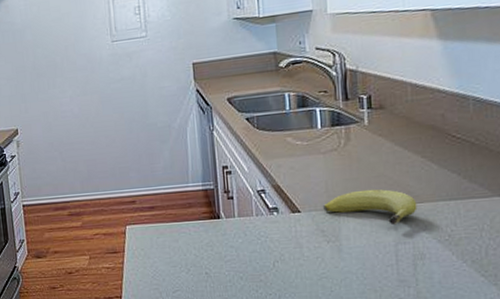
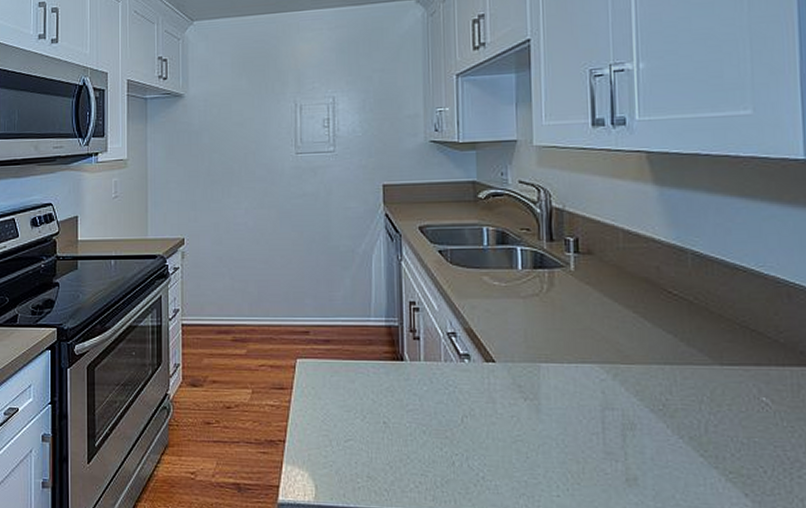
fruit: present [323,189,418,226] -> none [521,343,628,387]

